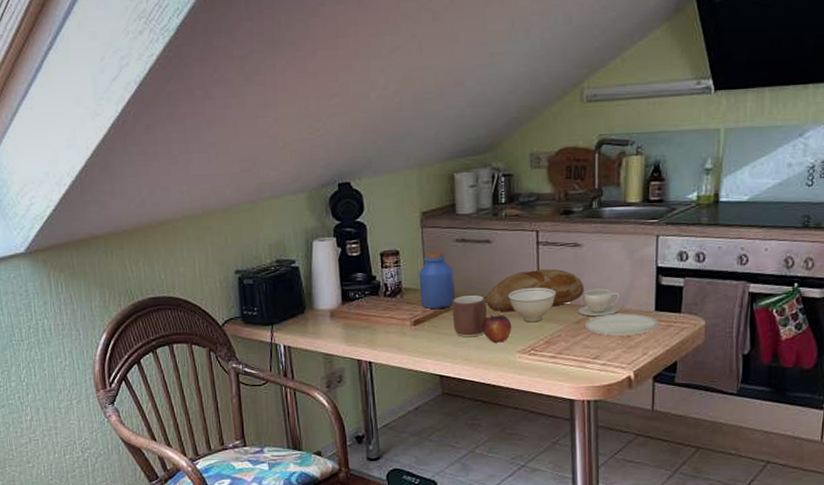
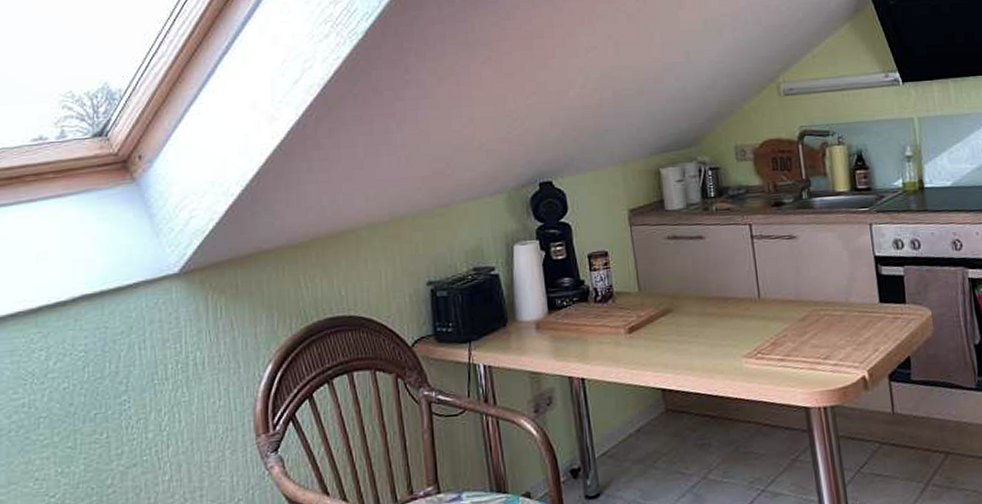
jar: present [418,251,456,310] -> none [630,250,672,314]
mug: present [452,294,487,338] -> none [668,295,707,344]
fruit: present [481,314,512,343] -> none [702,316,735,348]
bread: present [485,268,584,311] -> none [703,263,806,312]
bowl: present [508,287,556,323] -> none [727,283,777,323]
teacup: present [578,288,620,317] -> none [801,281,843,313]
plate: present [584,313,659,336] -> none [809,307,886,333]

